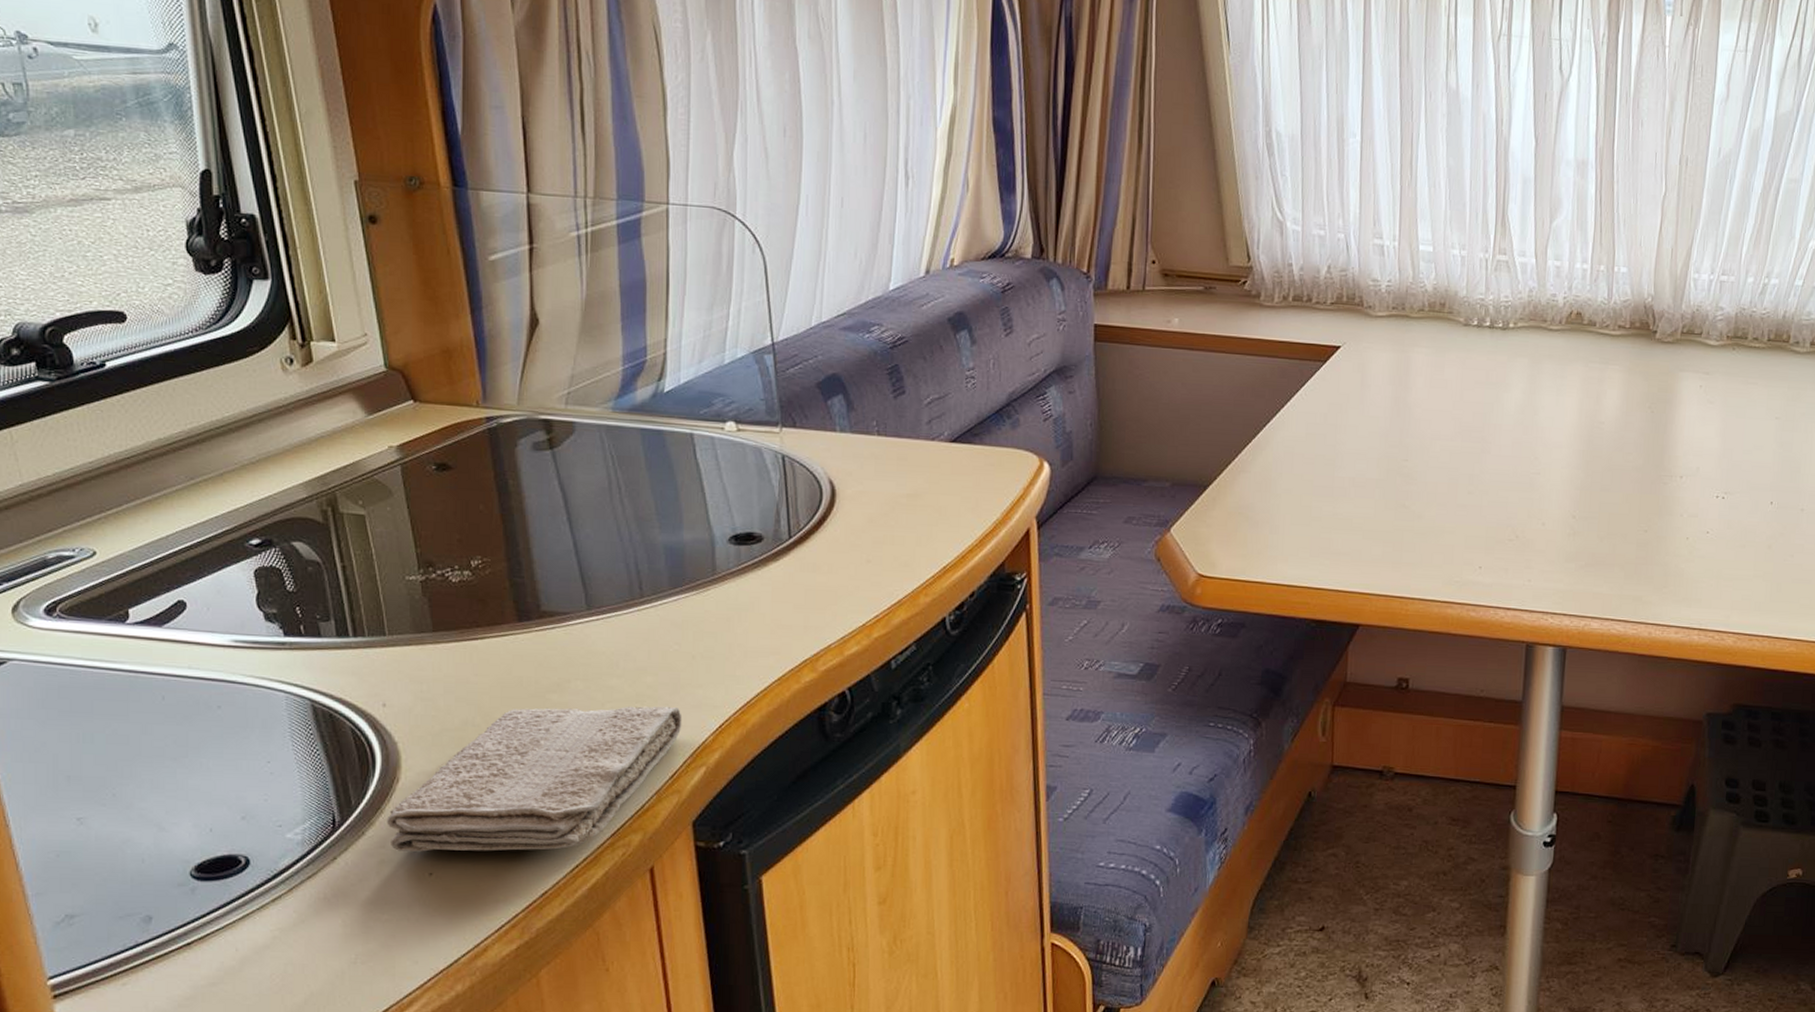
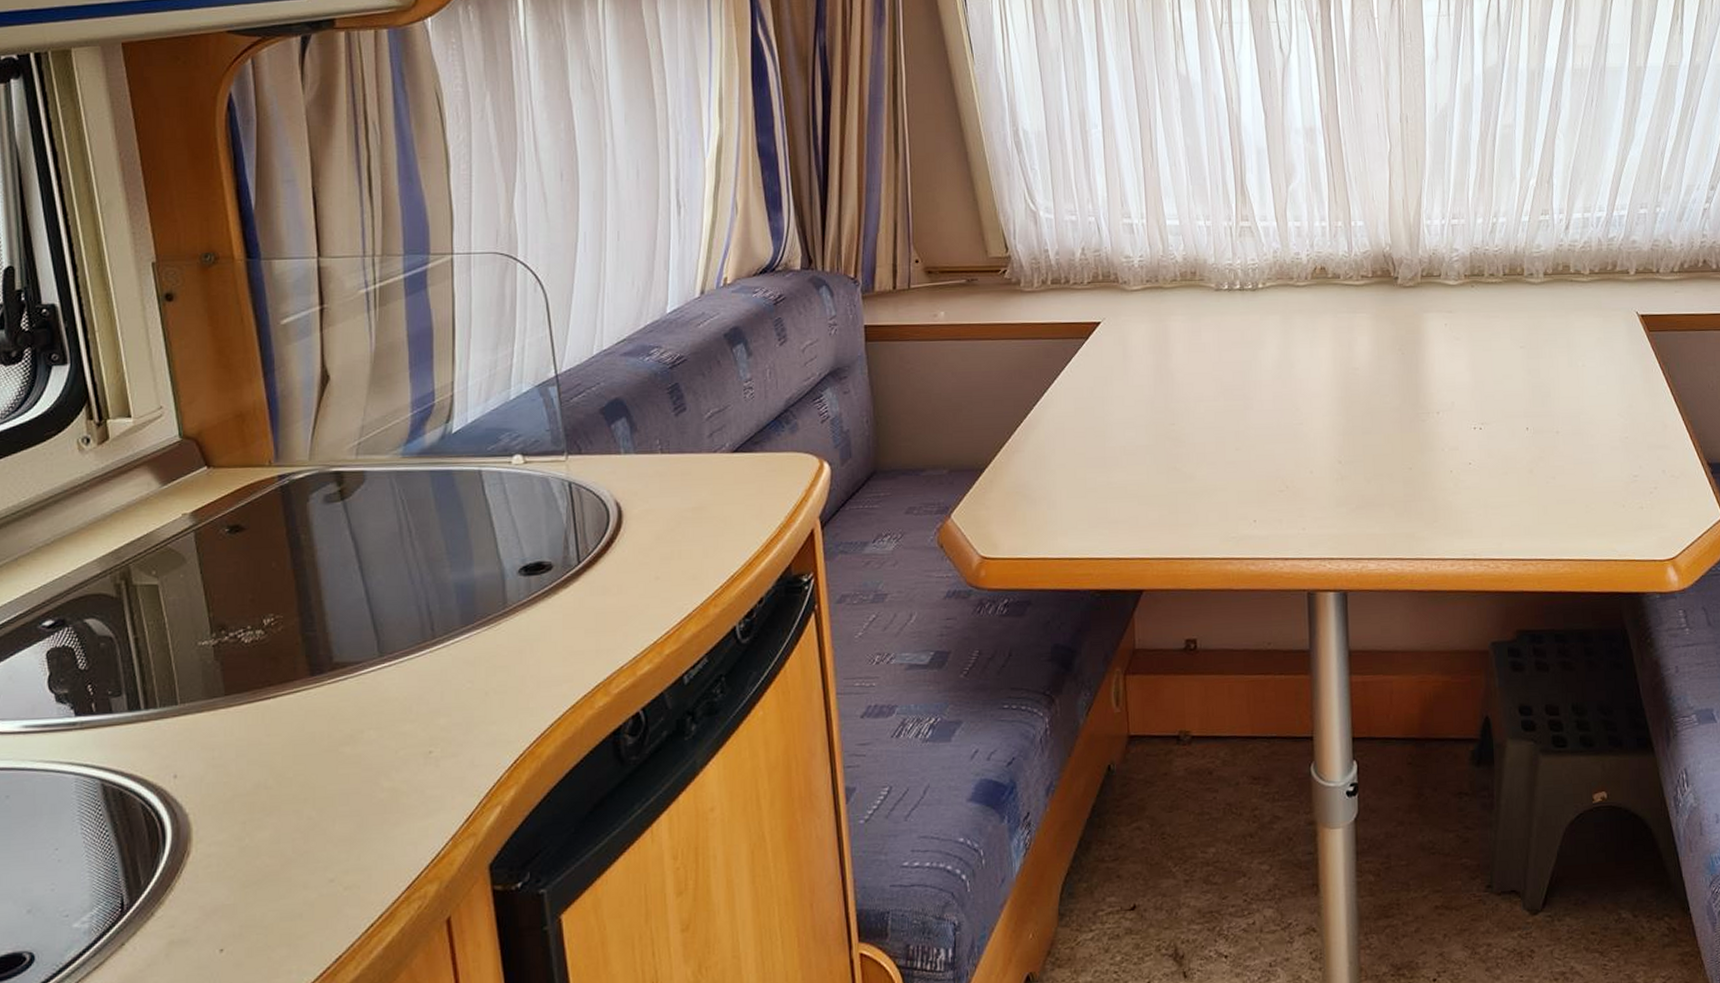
washcloth: present [387,706,682,852] -> none [176,746,477,929]

